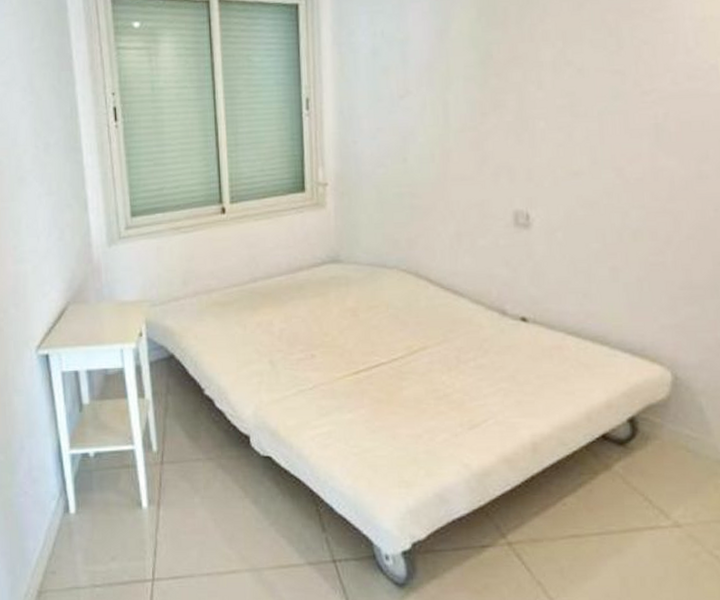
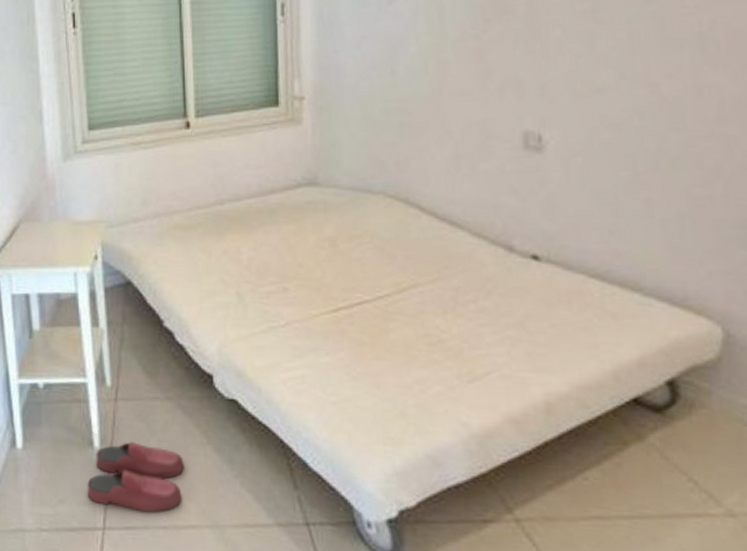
slippers: none [137,499,225,563] -> present [87,441,184,513]

